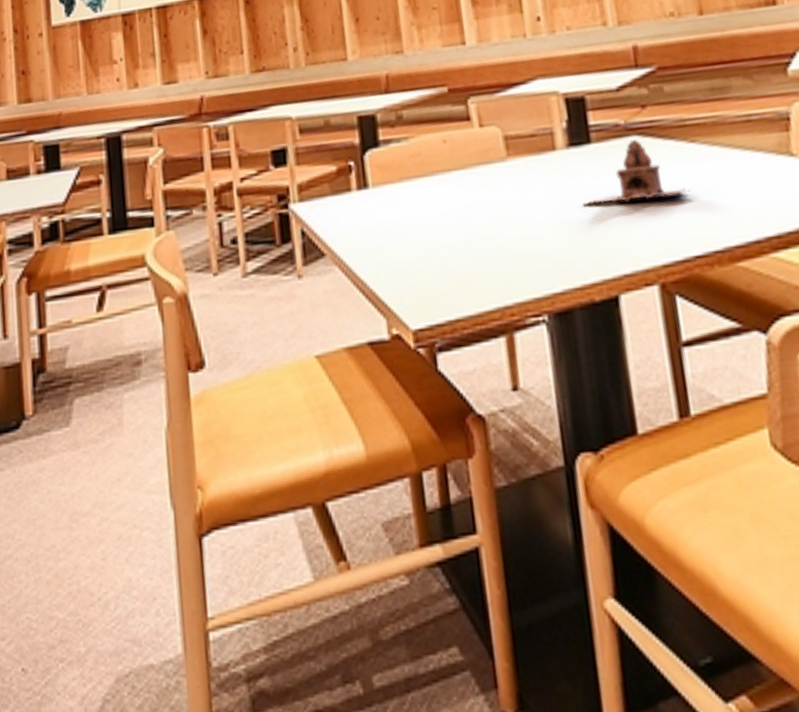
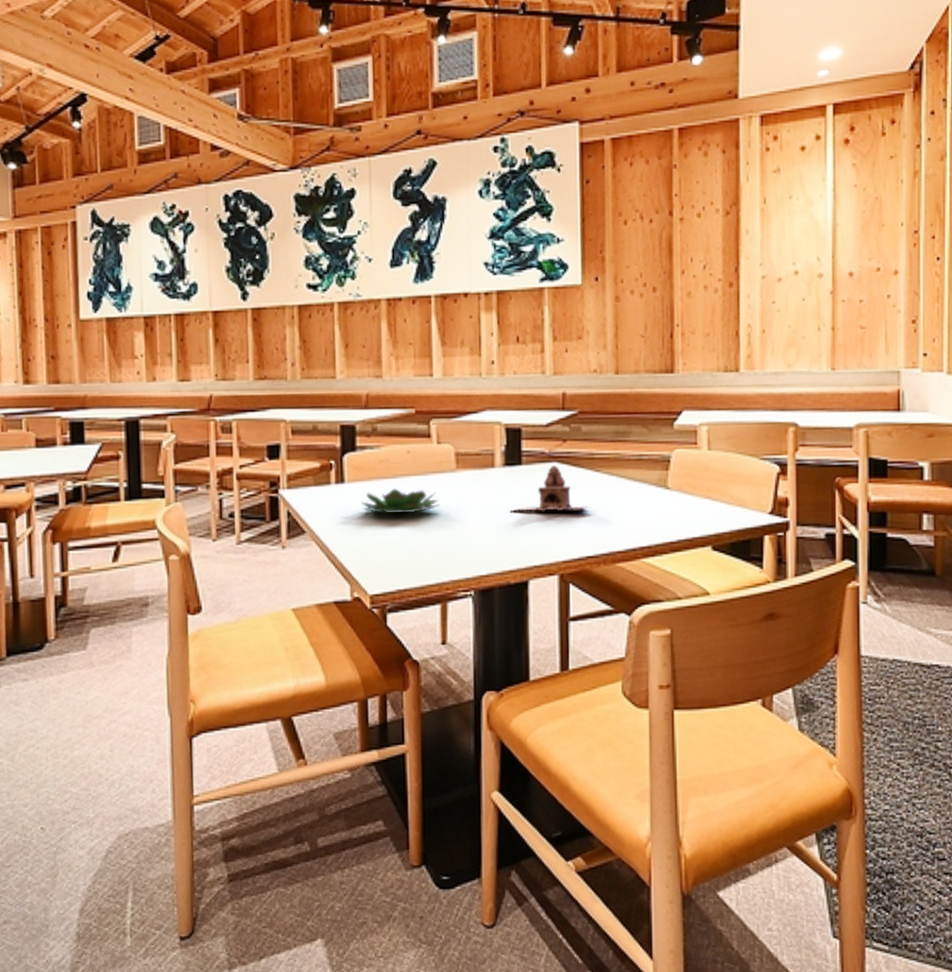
succulent plant: none [390,188,490,223] -> present [361,488,439,514]

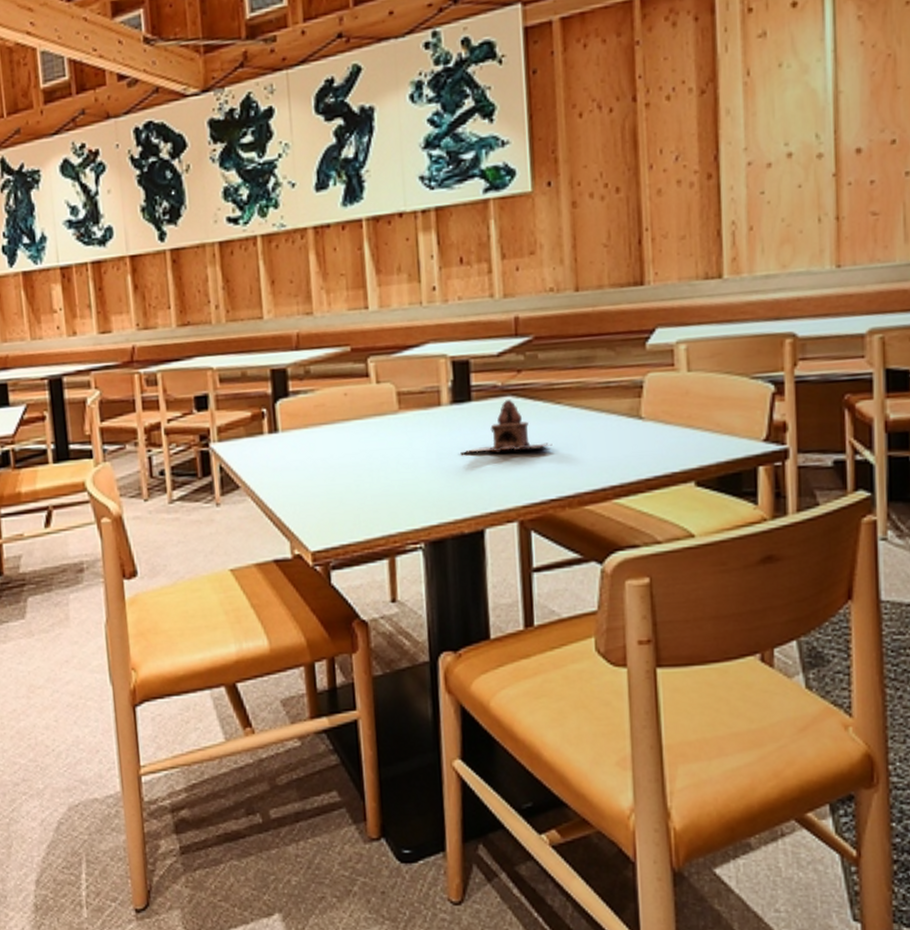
succulent plant: present [361,488,439,514] -> none [297,435,382,464]

